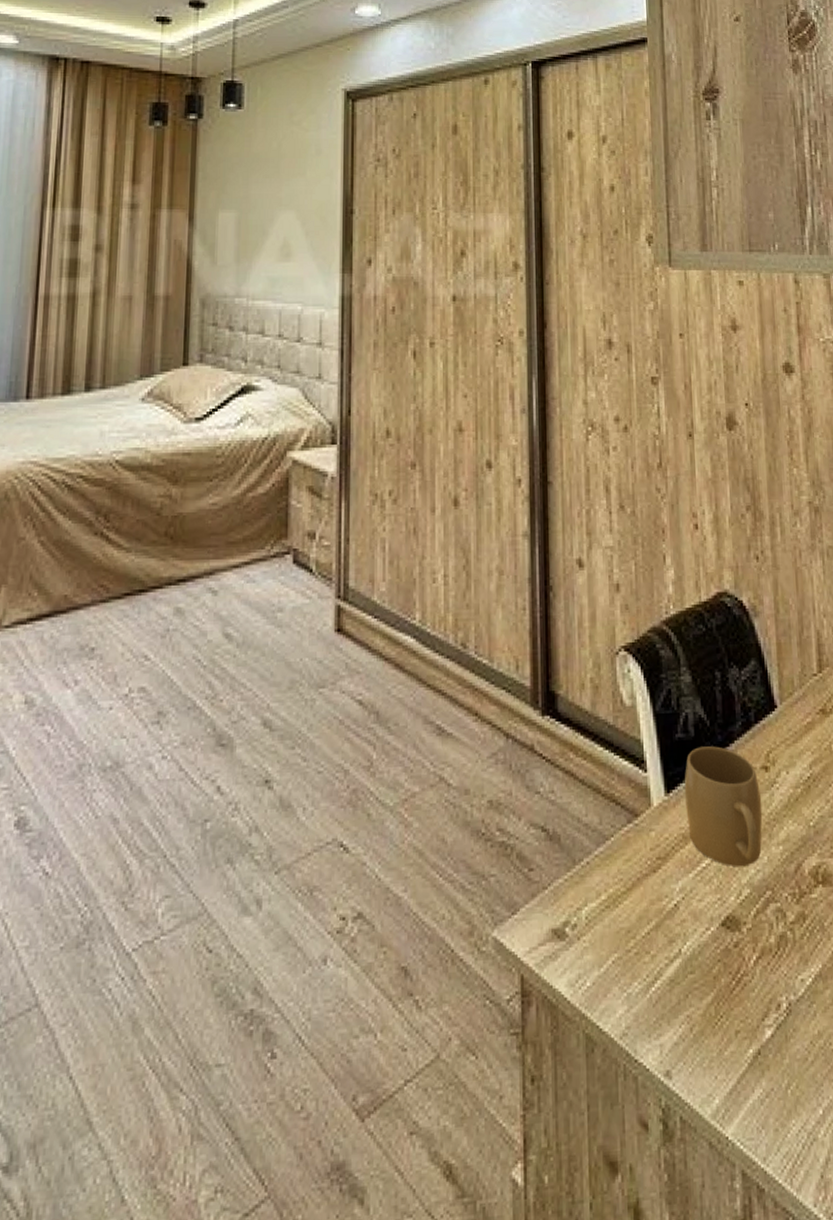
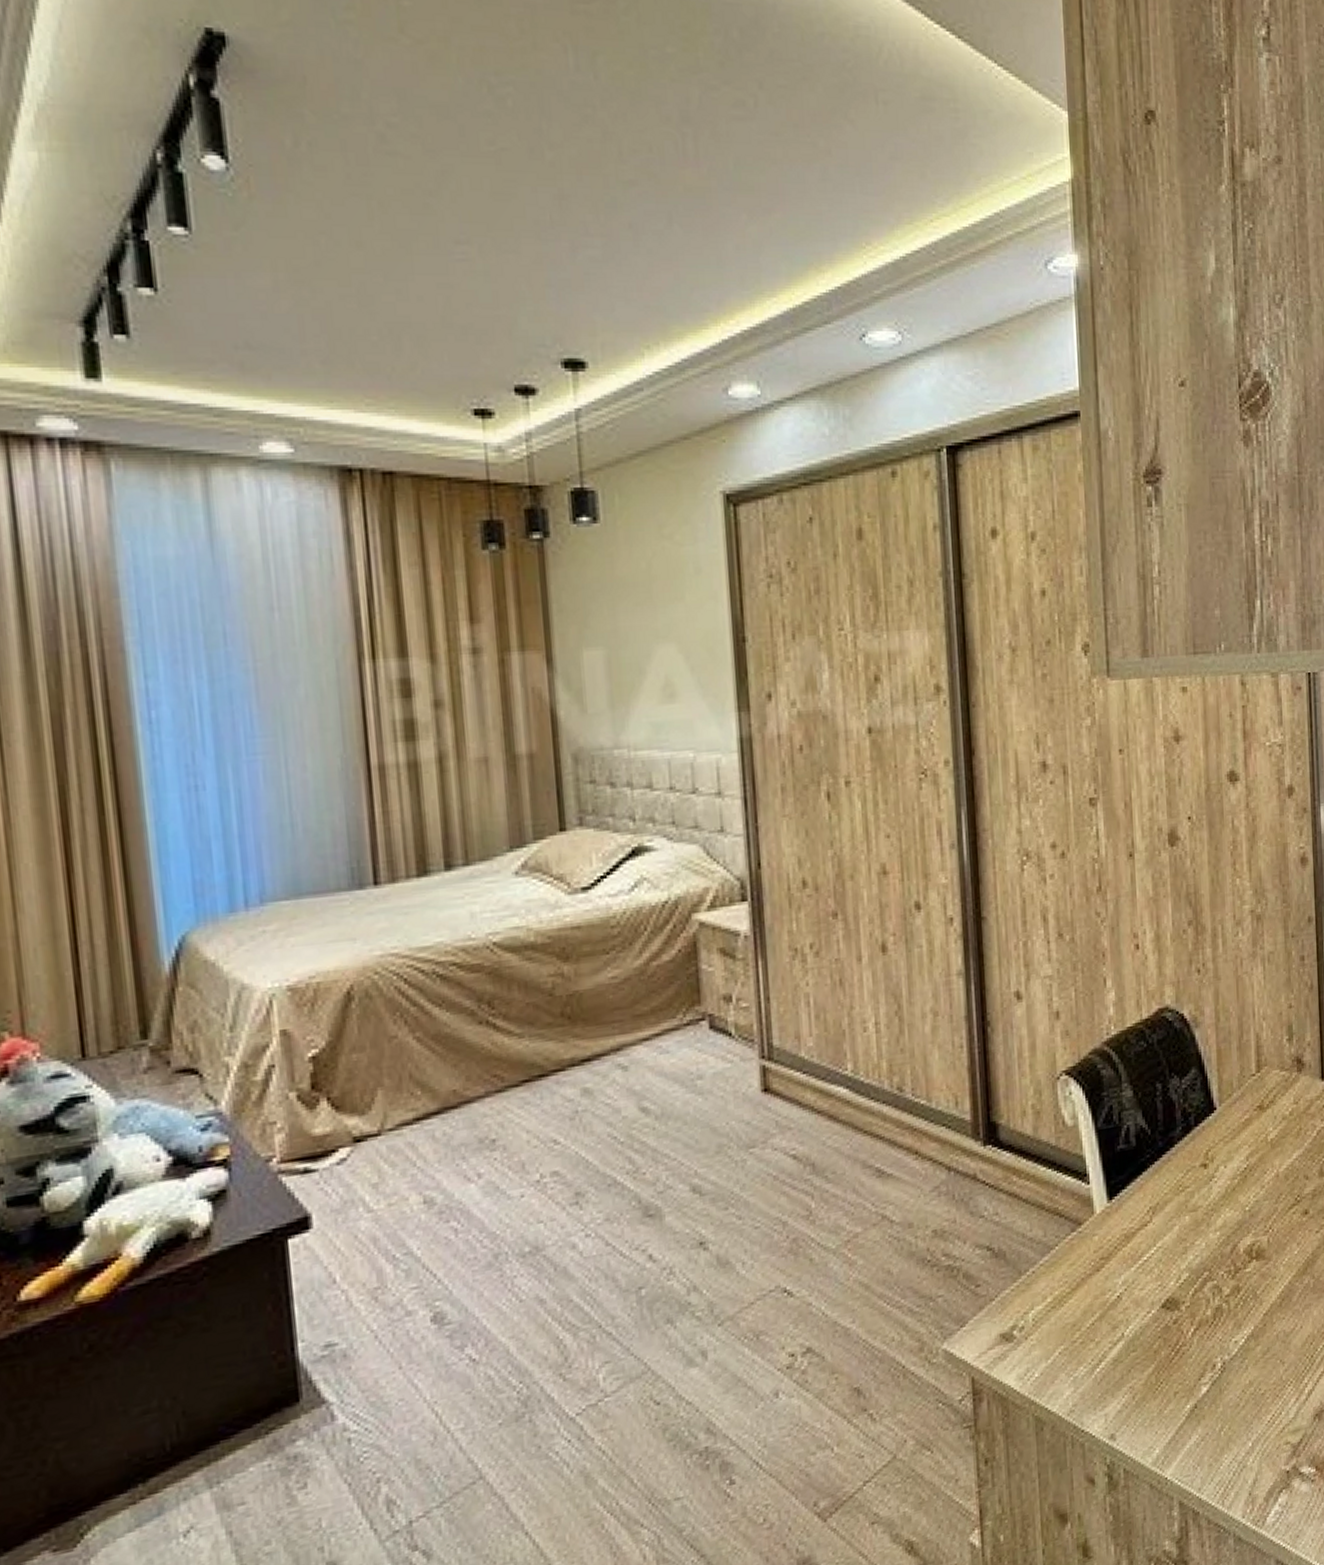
mug: present [684,746,763,867] -> none [1126,1152,1201,1256]

